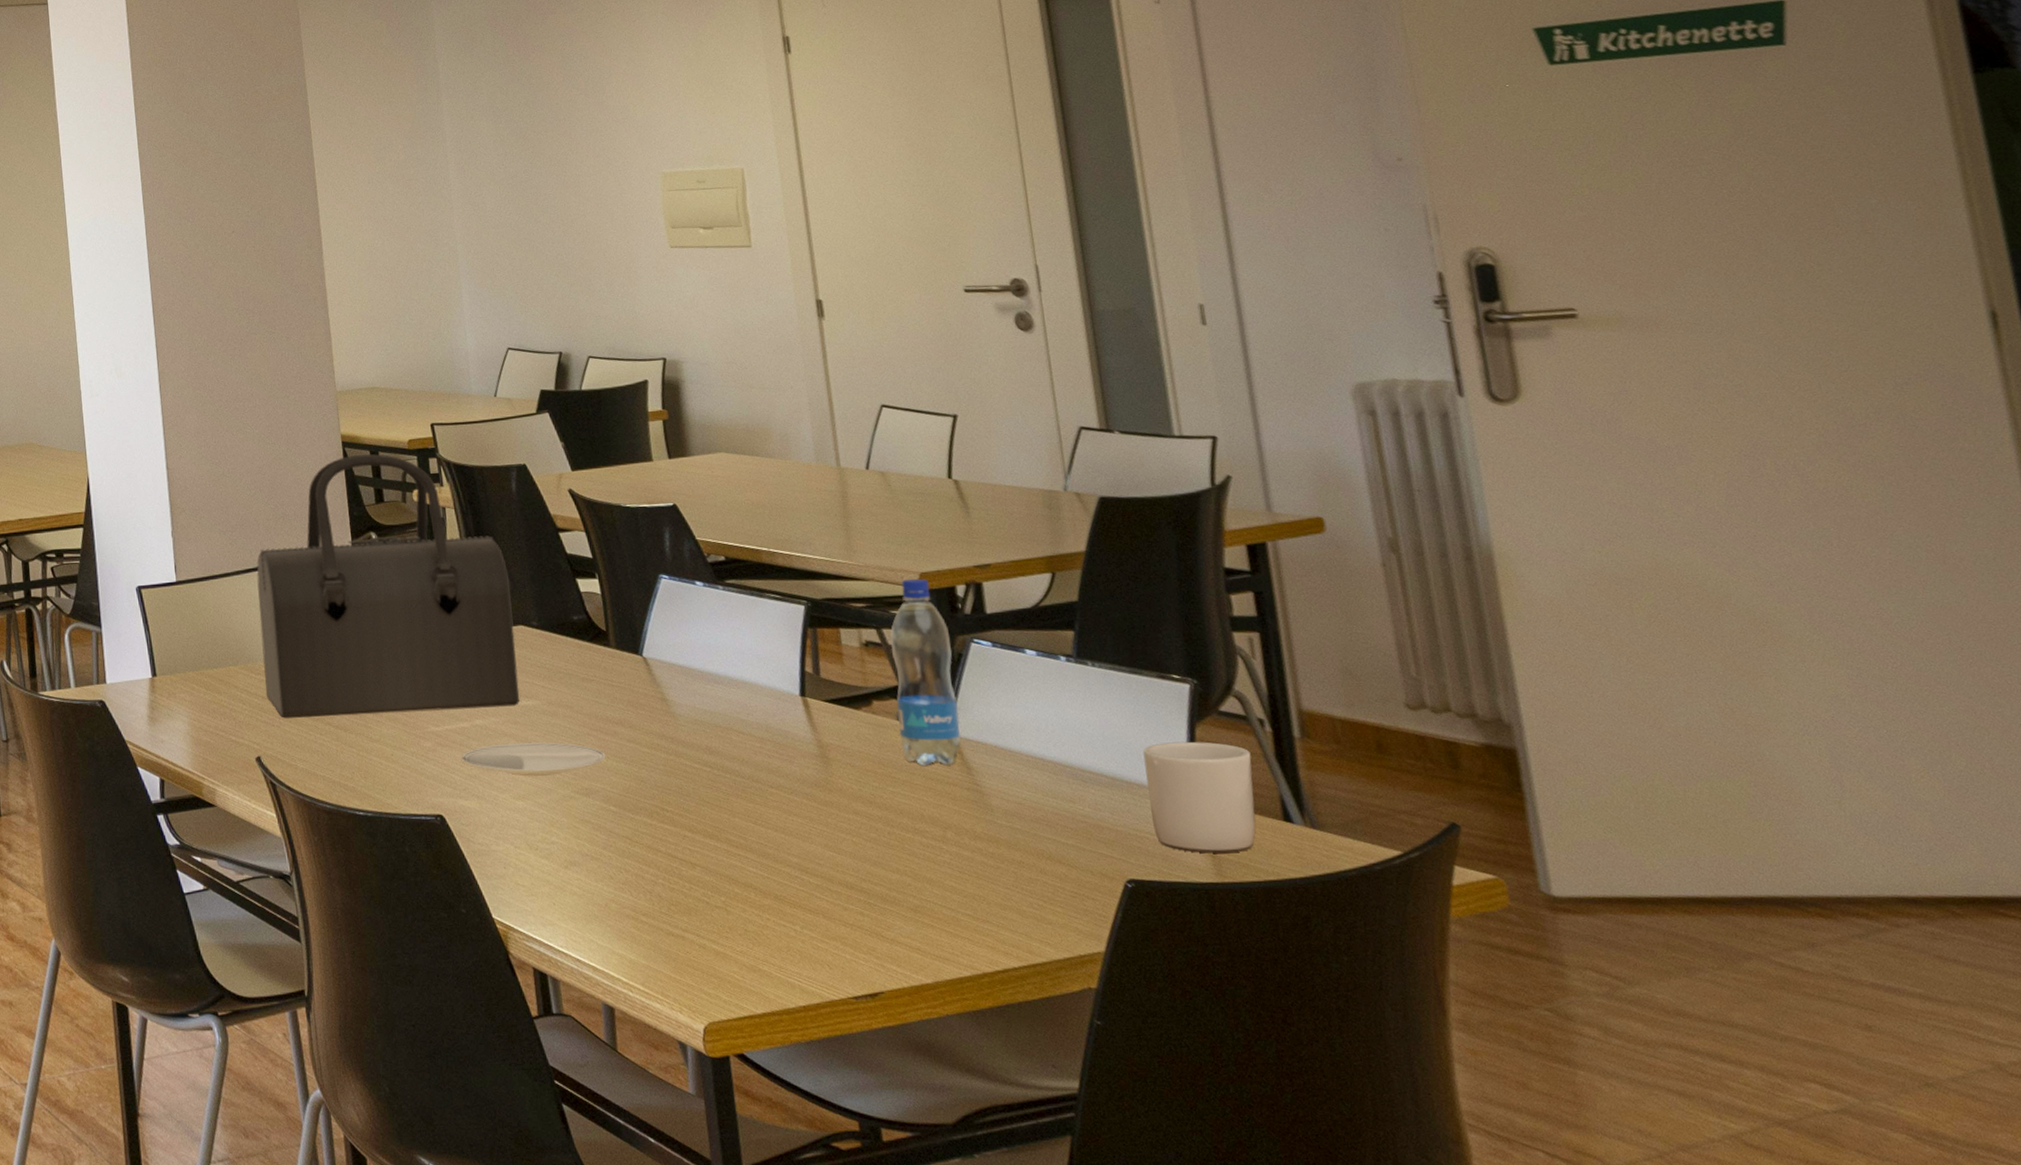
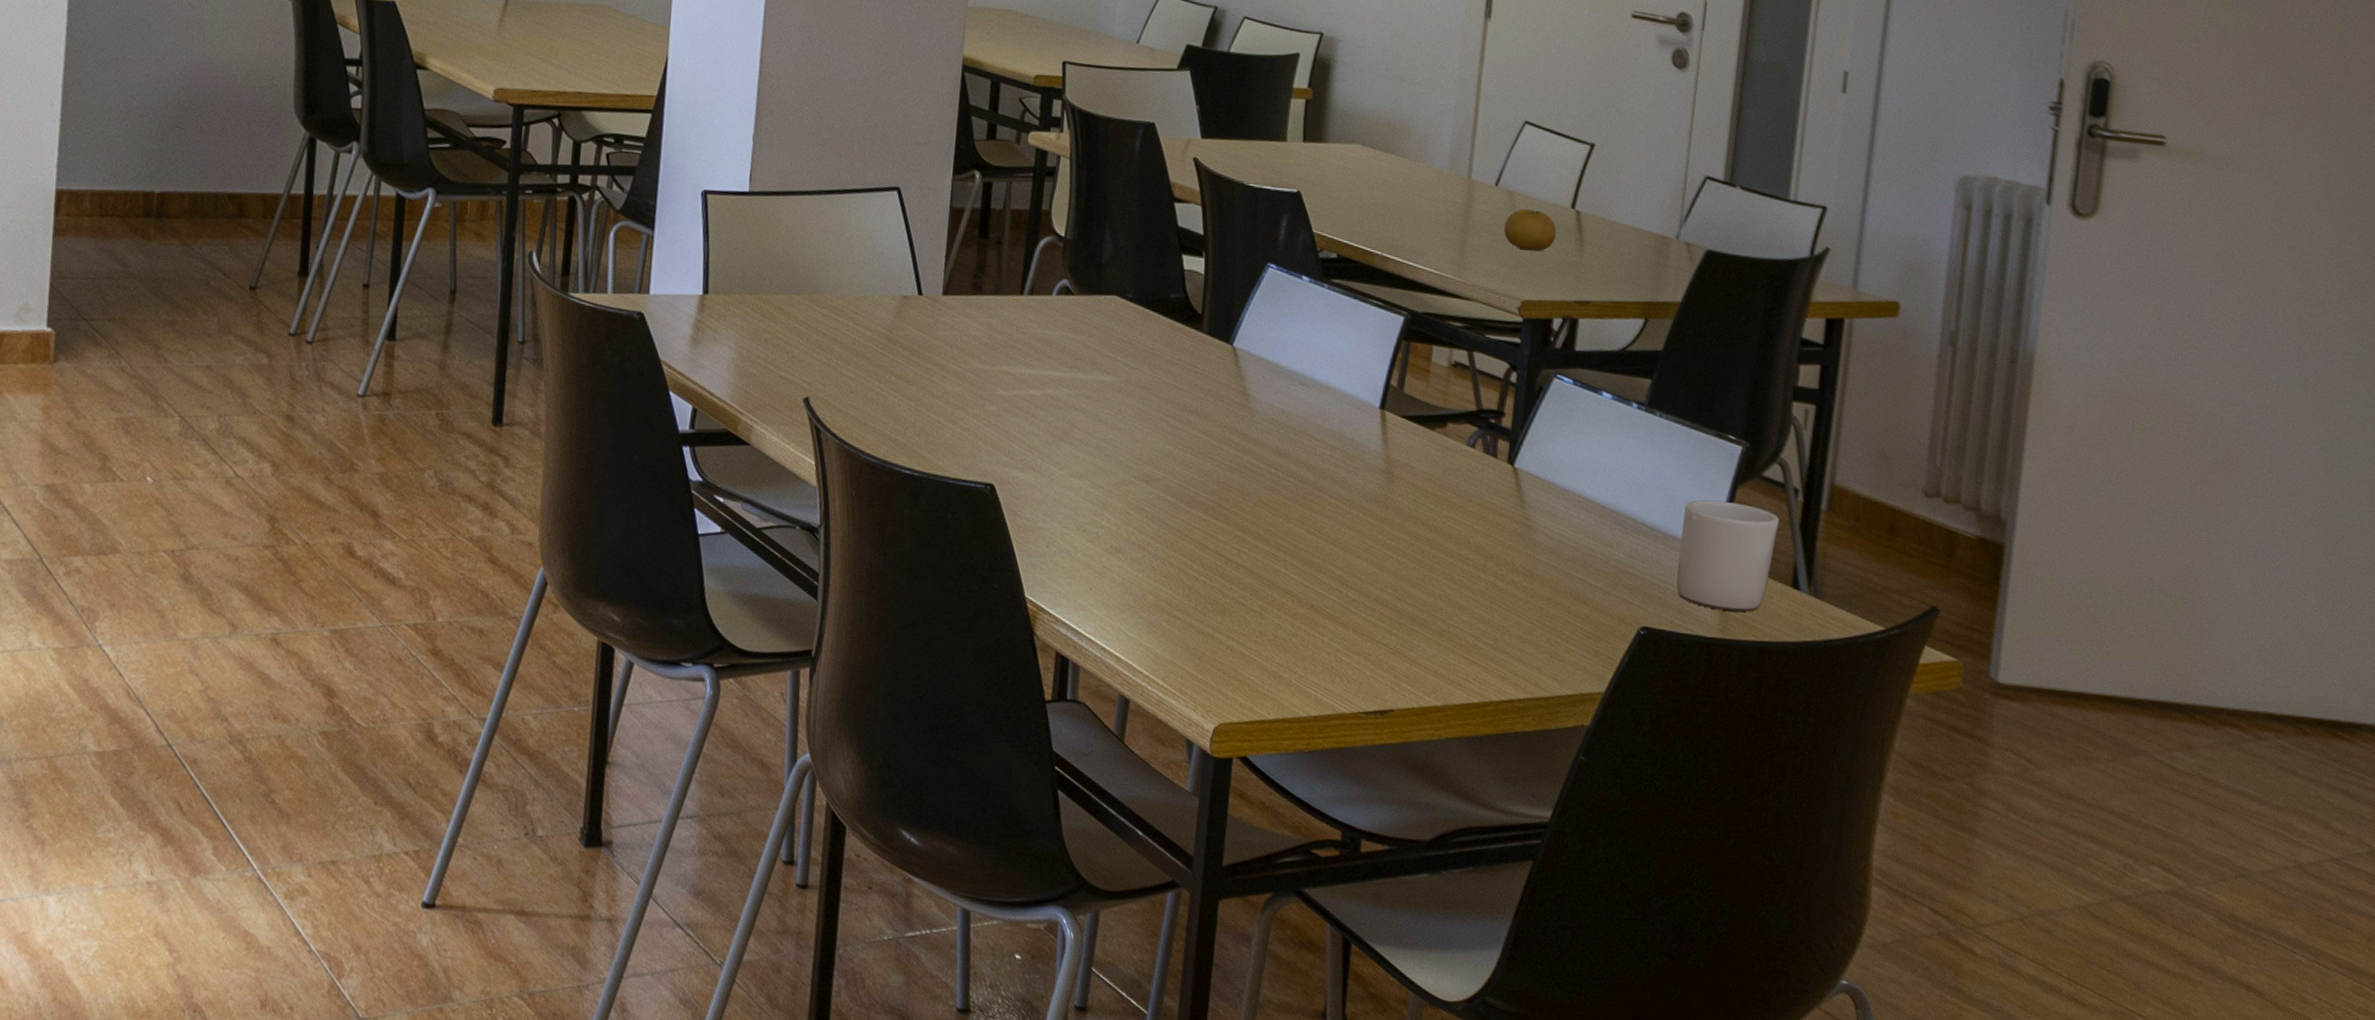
handbag: present [256,454,520,719] -> none [828,82,1113,380]
plate: present [461,742,606,776] -> none [1025,417,1174,457]
fruit: none [884,486,940,525] -> present [1504,209,1557,252]
bottle: present [890,578,961,767] -> none [1464,304,1537,498]

